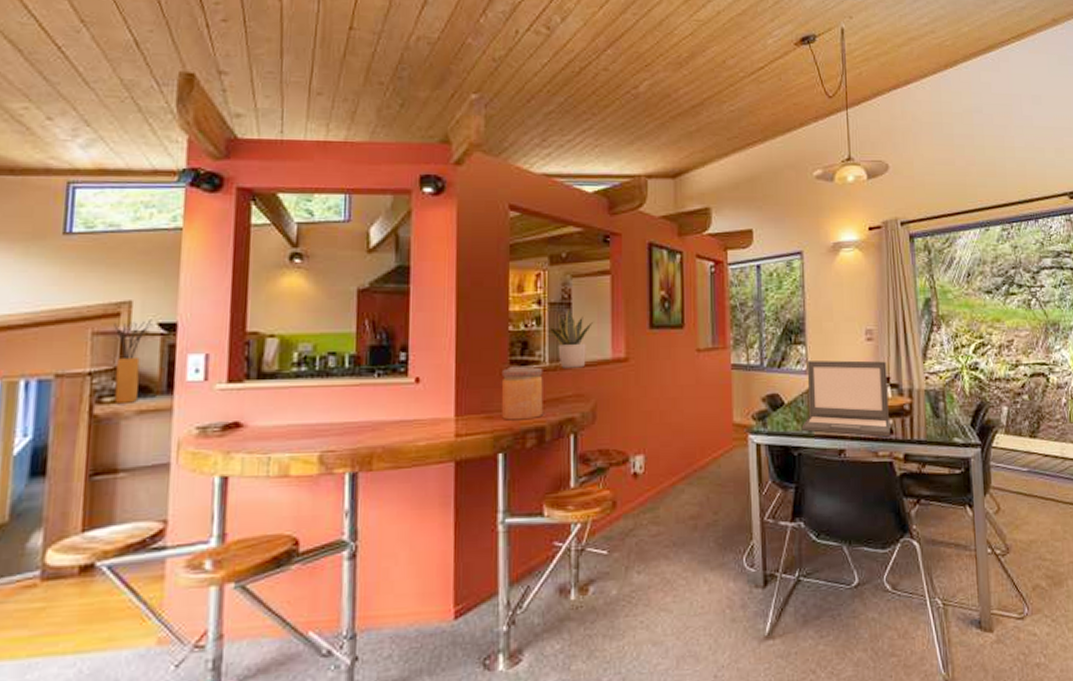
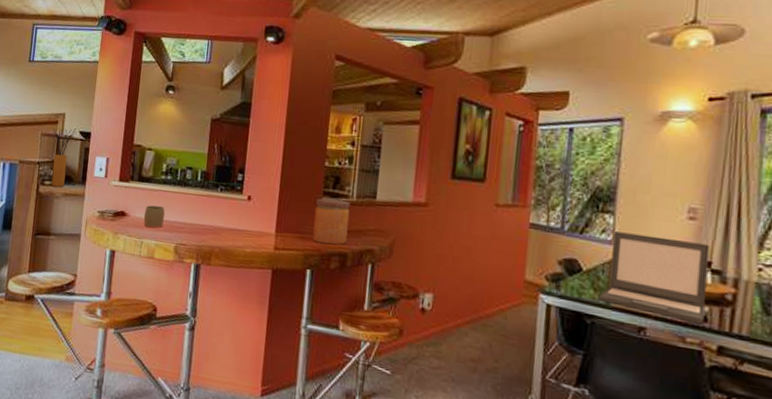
mug: none [269,408,302,437] -> present [143,205,166,229]
potted plant: present [548,307,594,370] -> none [359,151,400,208]

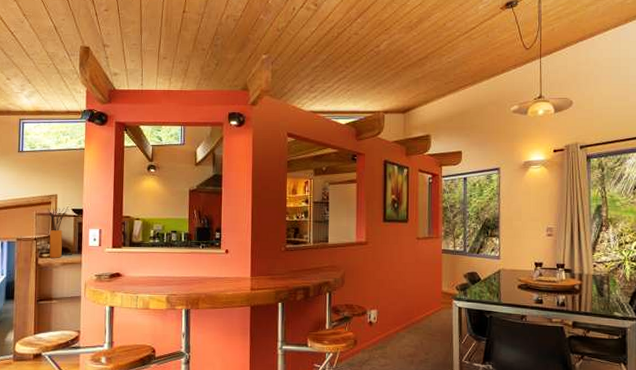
mug: present [143,205,166,229] -> none [137,265,156,284]
jar: present [312,198,351,246] -> none [281,245,309,282]
laptop: present [598,231,710,325] -> none [493,249,563,308]

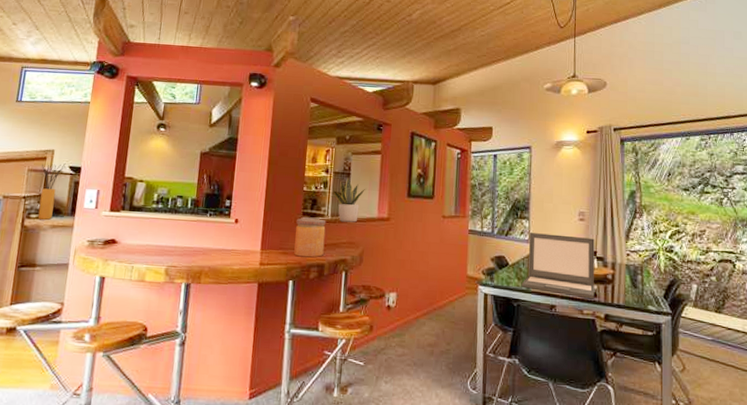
jar: none [281,245,309,282] -> present [294,218,326,258]
potted plant: none [313,205,344,249] -> present [332,176,366,223]
laptop: none [493,249,563,308] -> present [521,233,595,299]

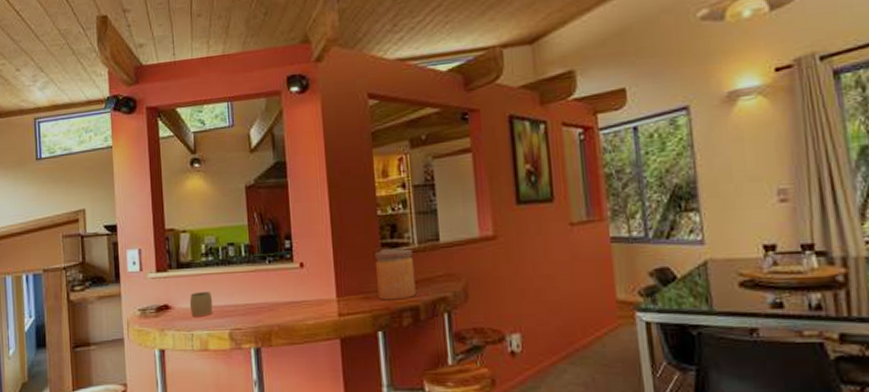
vase: present [37,163,67,220] -> none [76,222,101,292]
mug: none [134,232,156,253] -> present [189,292,213,317]
potted plant: present [332,176,366,223] -> none [415,188,459,250]
laptop: present [521,233,595,299] -> none [699,225,819,314]

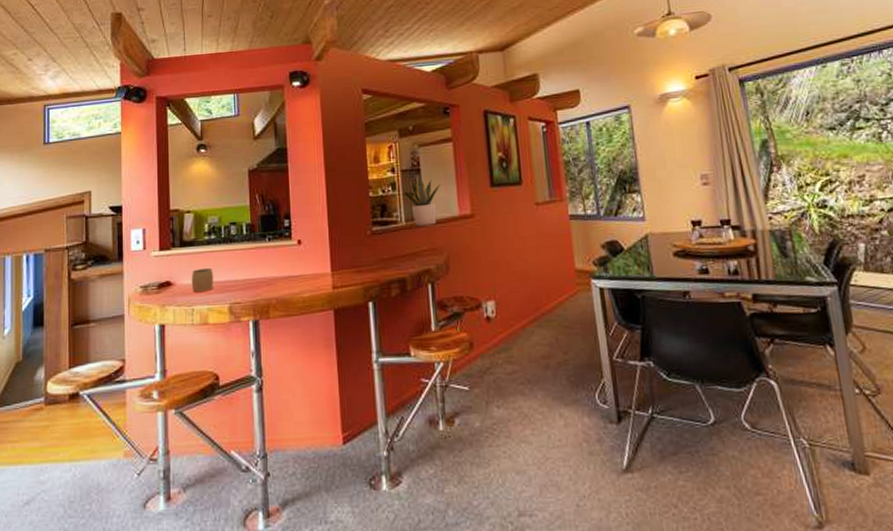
jar: present [374,248,416,301] -> none [366,226,403,274]
potted plant: none [415,188,459,250] -> present [402,173,441,228]

